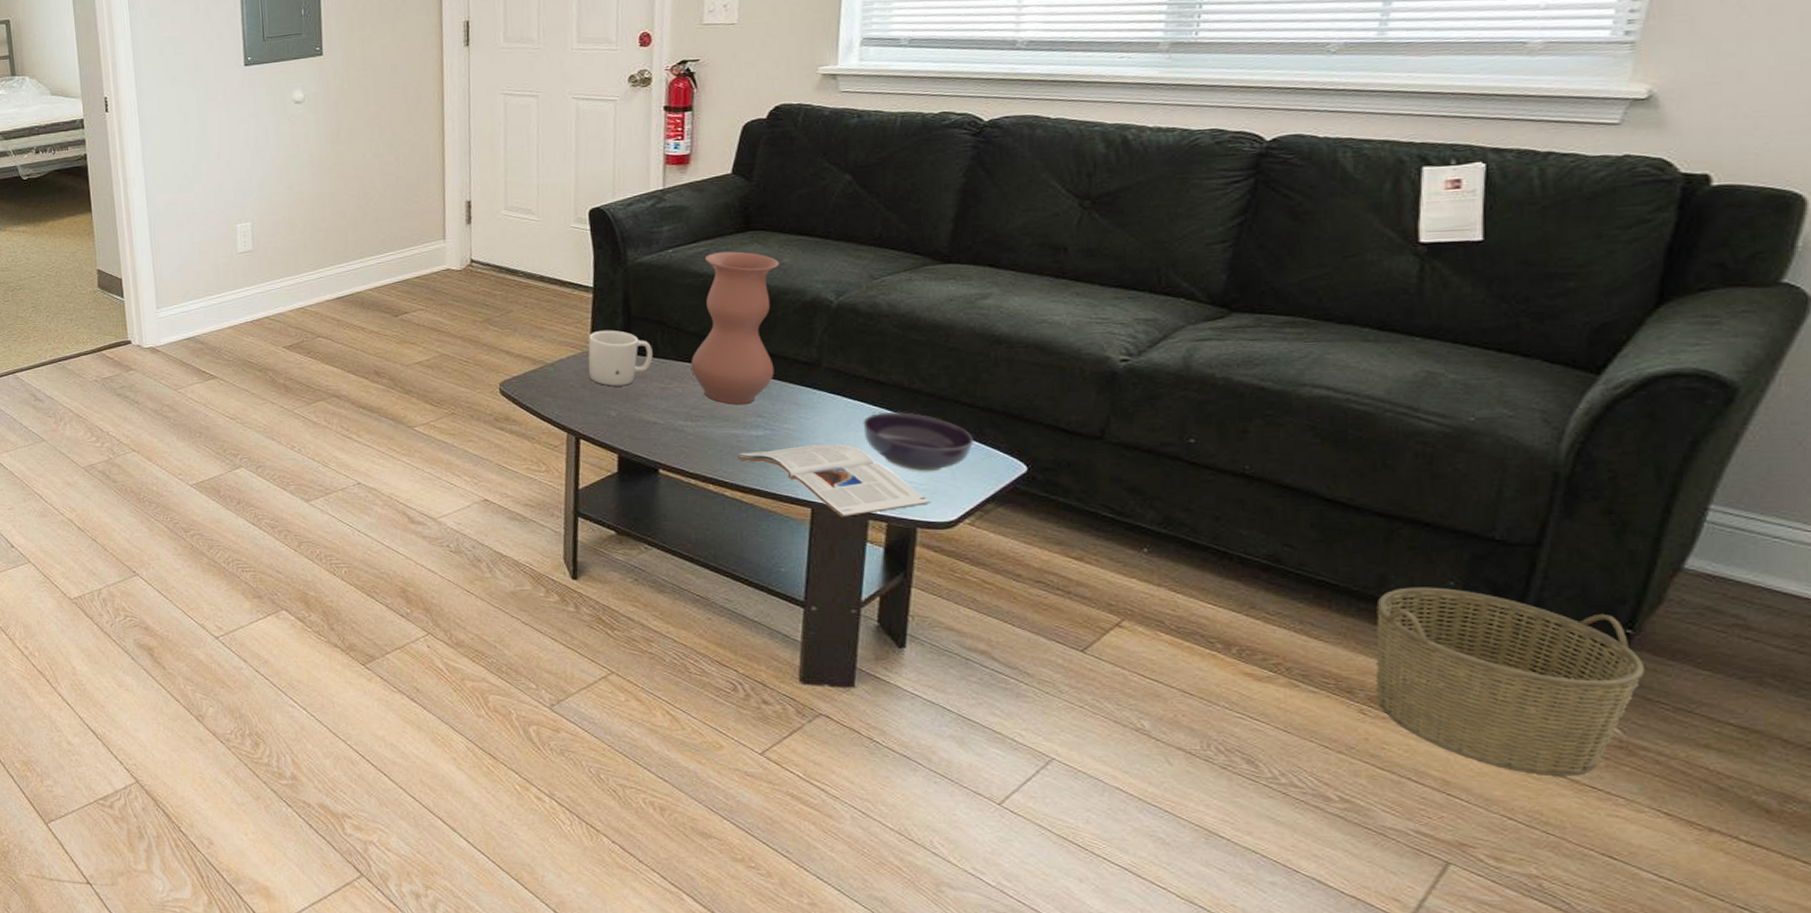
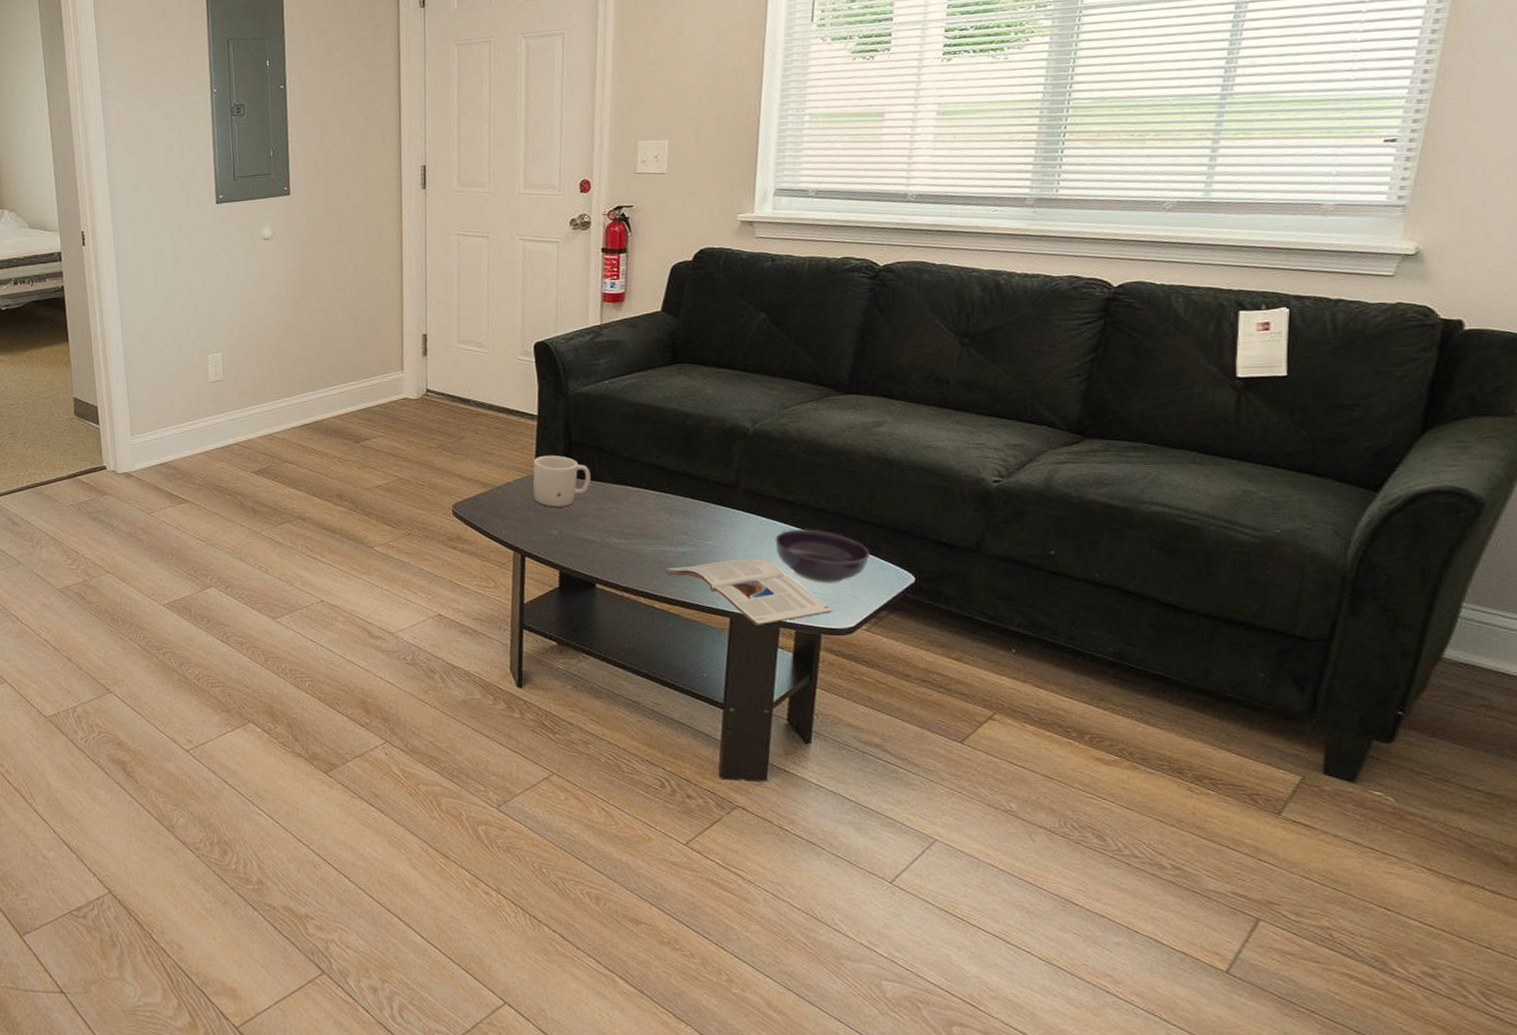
vase: present [690,251,780,405] -> none [624,382,704,524]
basket: present [1375,587,1646,776] -> none [1201,678,1413,840]

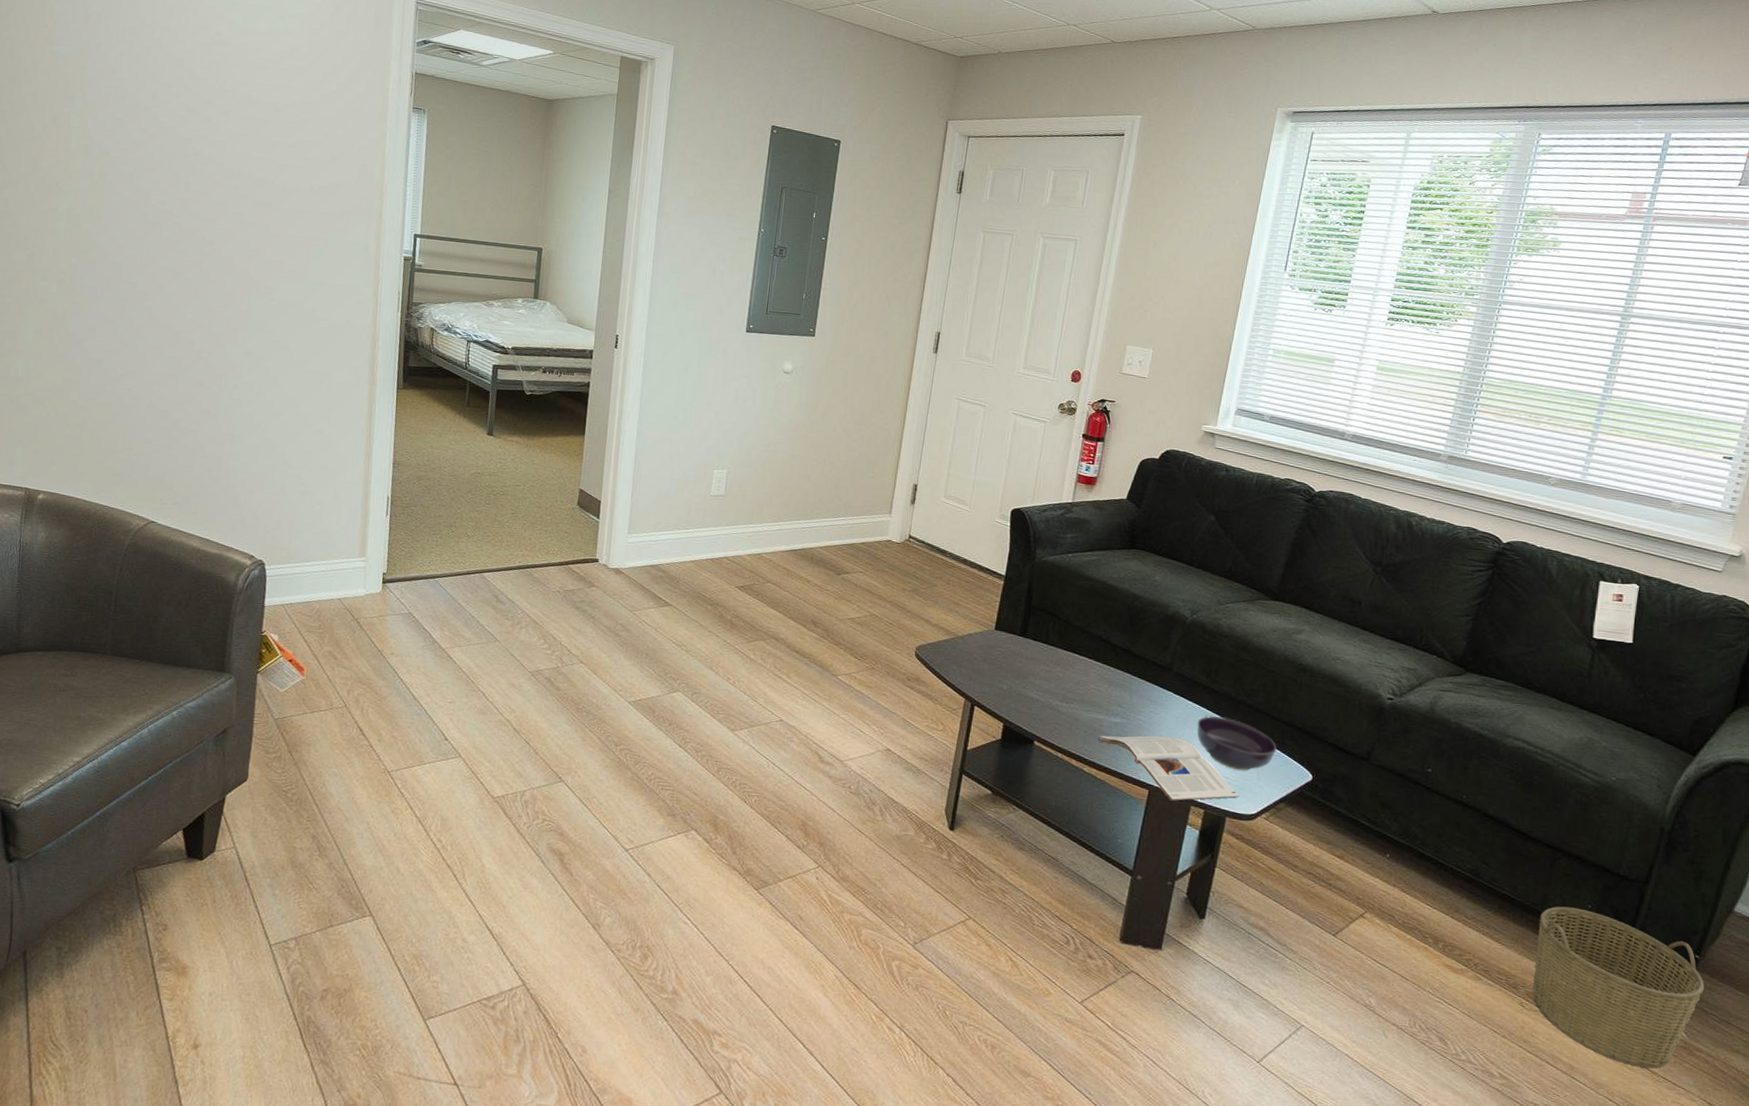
mug: present [532,455,591,508] -> none [990,613,1044,665]
basket: none [1201,678,1413,840] -> present [1532,906,1705,1069]

